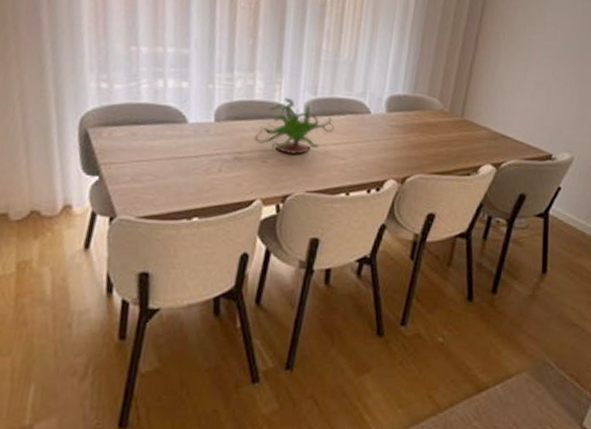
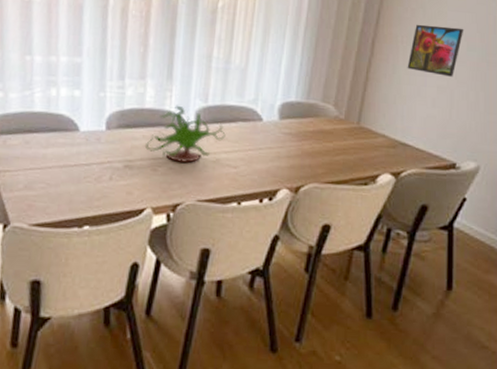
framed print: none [508,21,562,73] -> present [407,24,464,77]

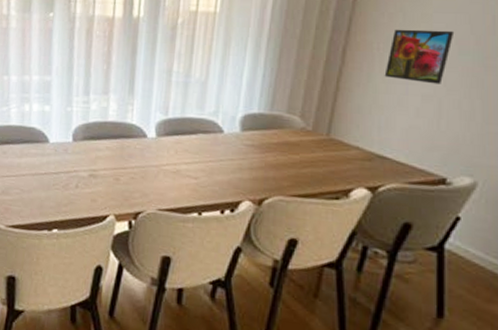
plant: present [144,105,226,163] -> none [107,118,186,174]

